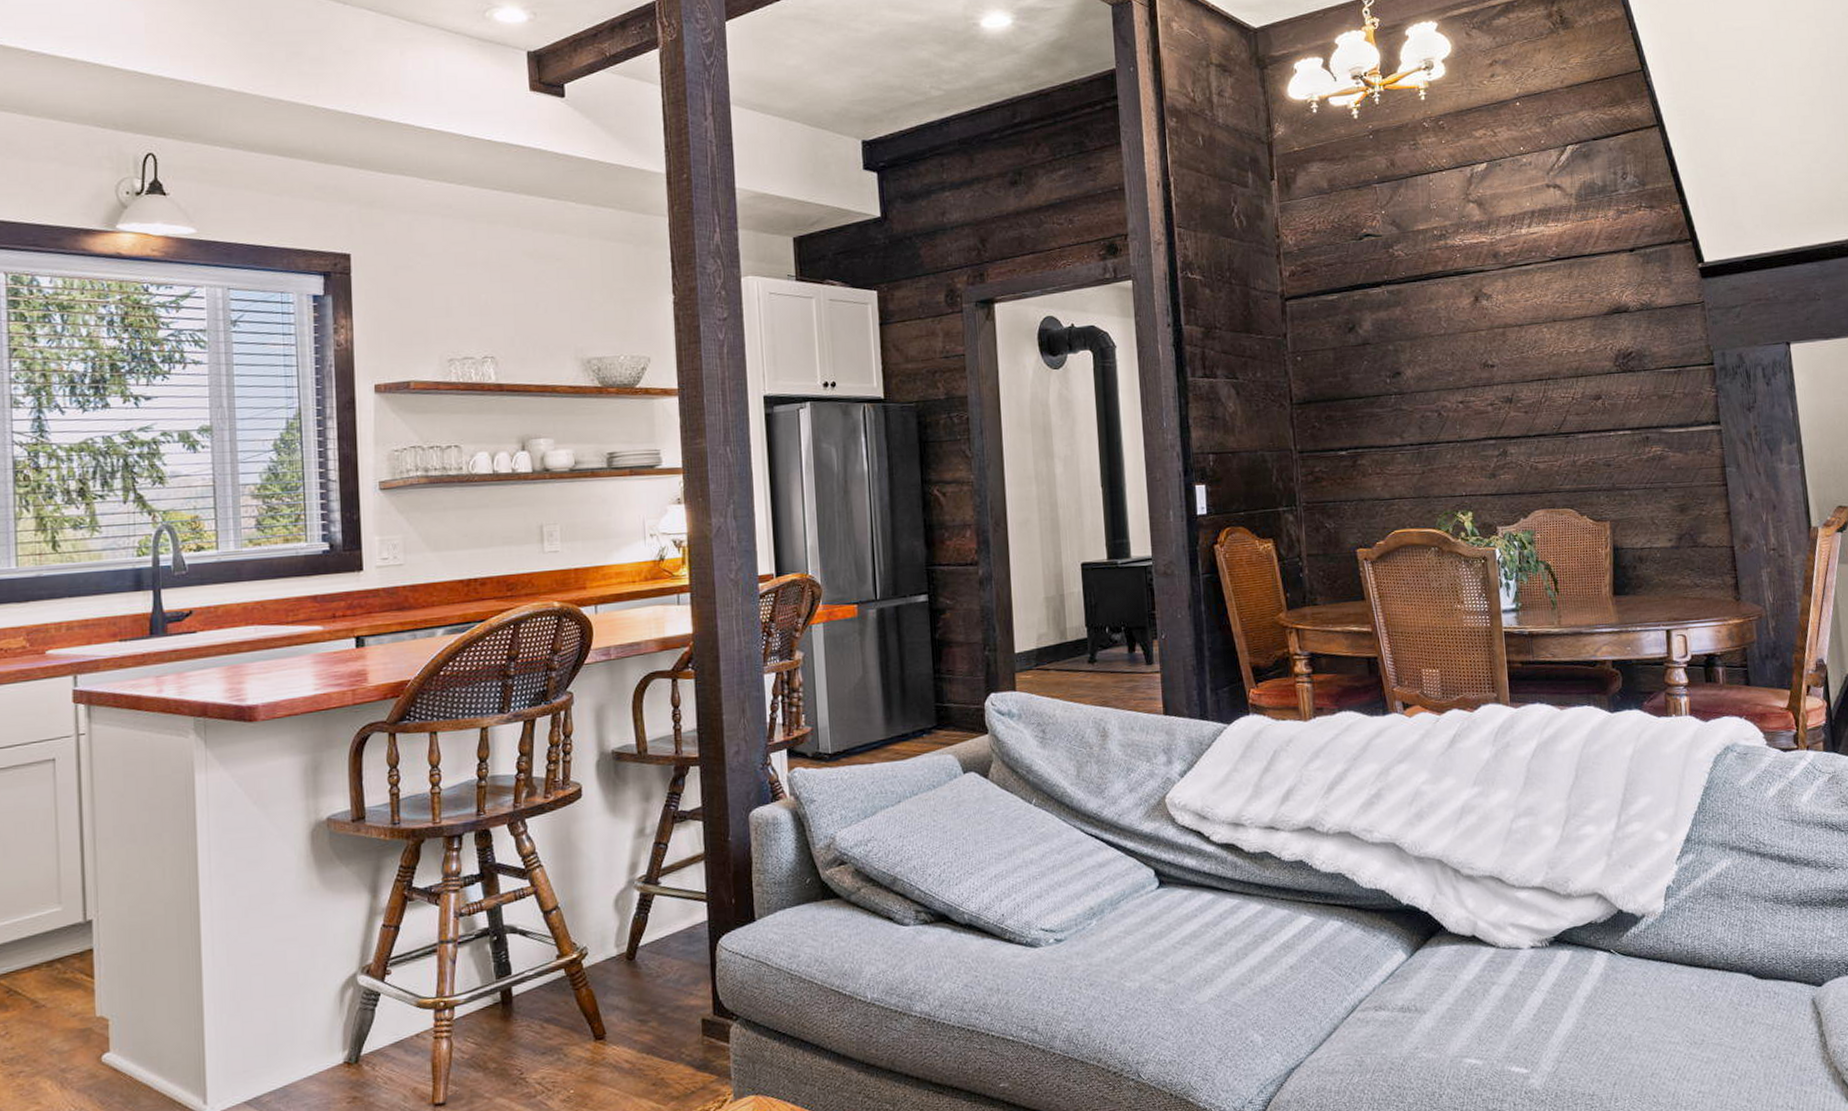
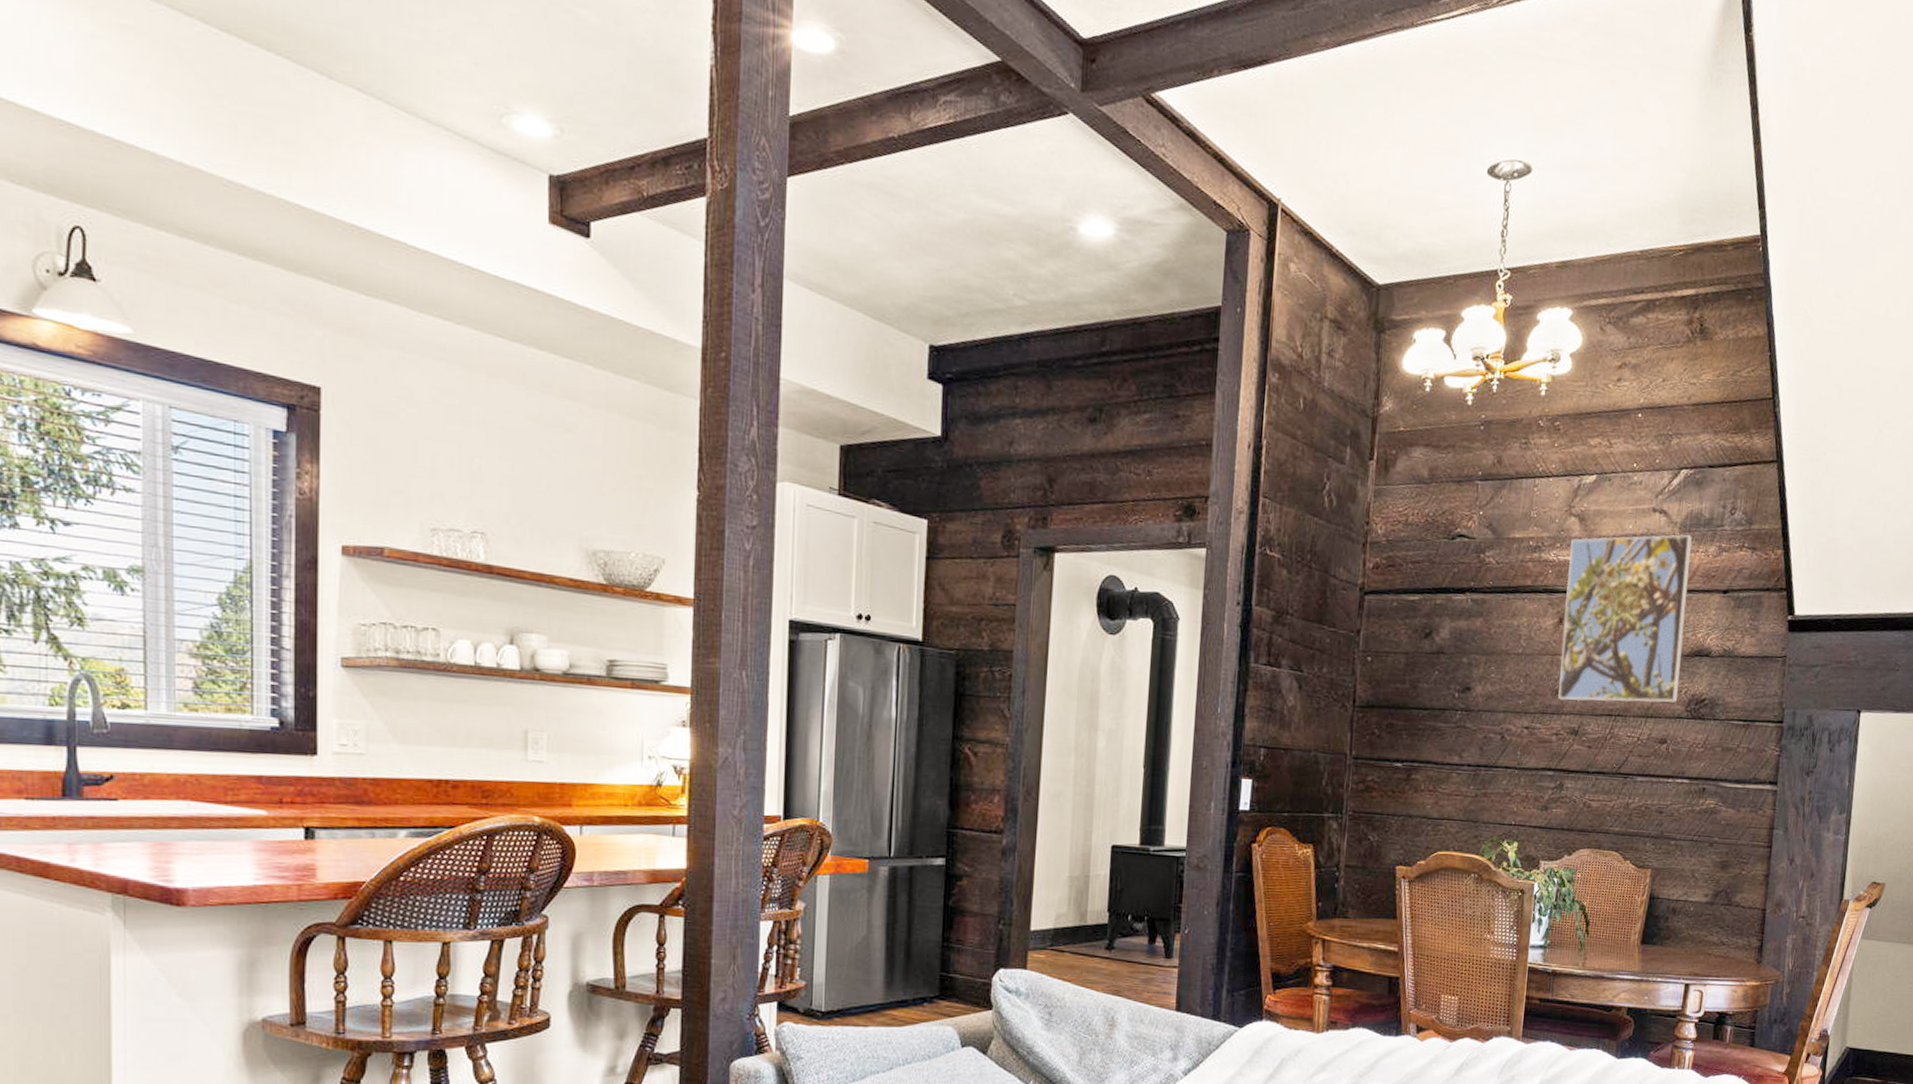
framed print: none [1473,203,1605,372] -> present [1558,534,1692,703]

